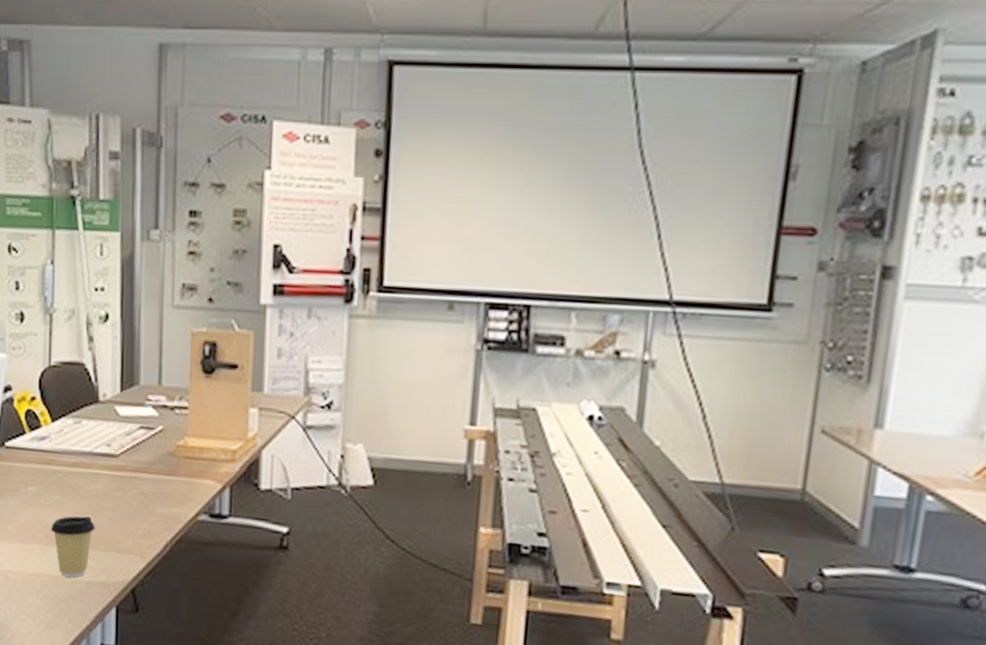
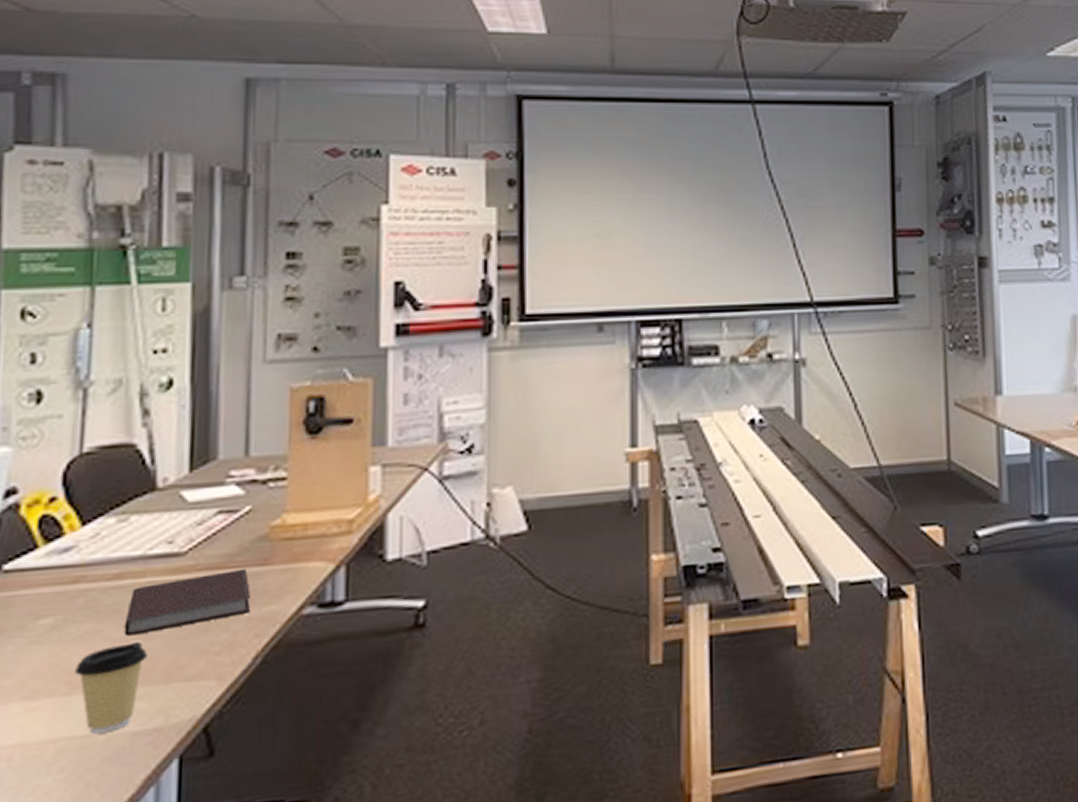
notebook: none [80,475,162,512] -> present [124,568,250,636]

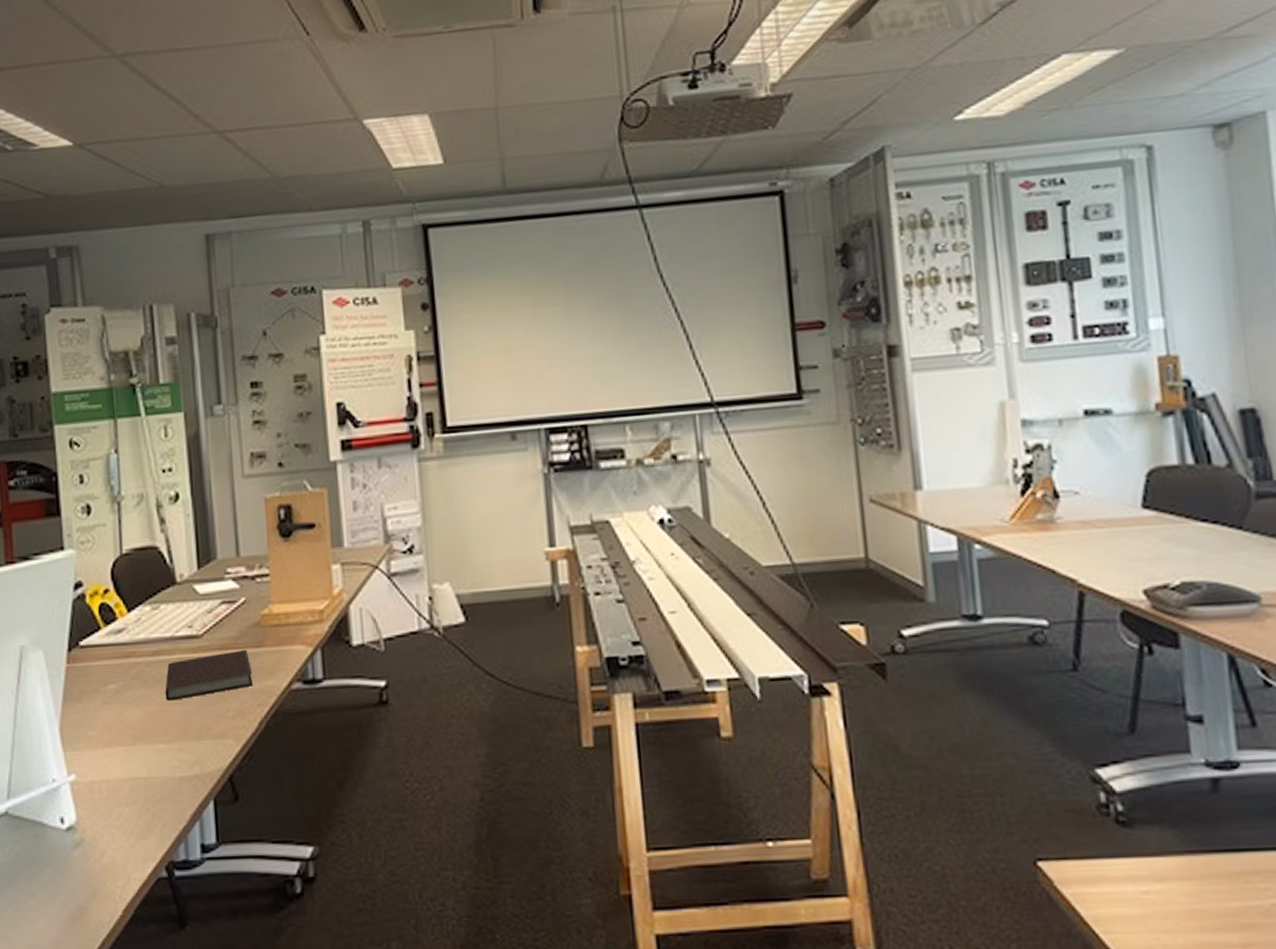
coffee cup: present [74,642,148,734] -> none [134,706,184,777]

